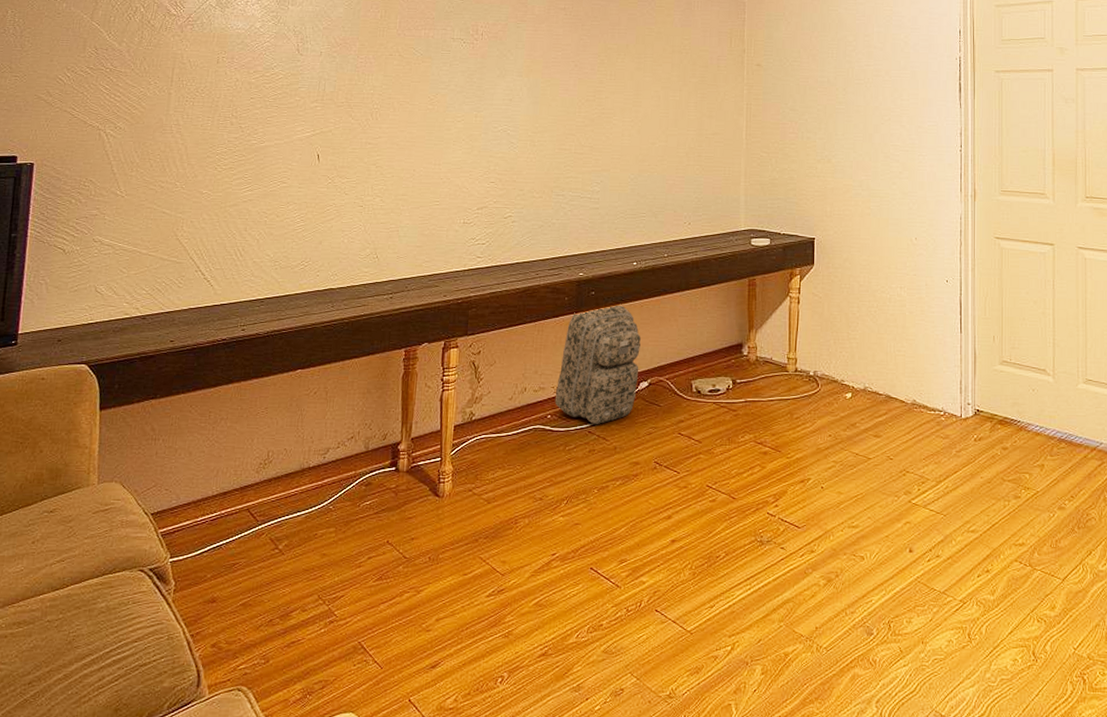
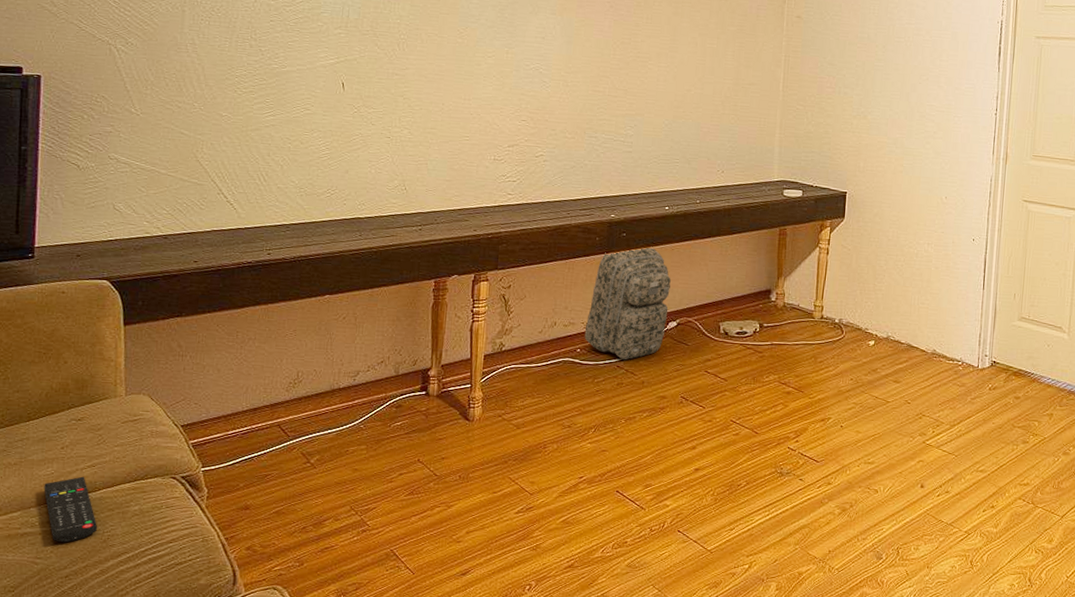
remote control: none [12,572,64,646] -> present [43,476,98,543]

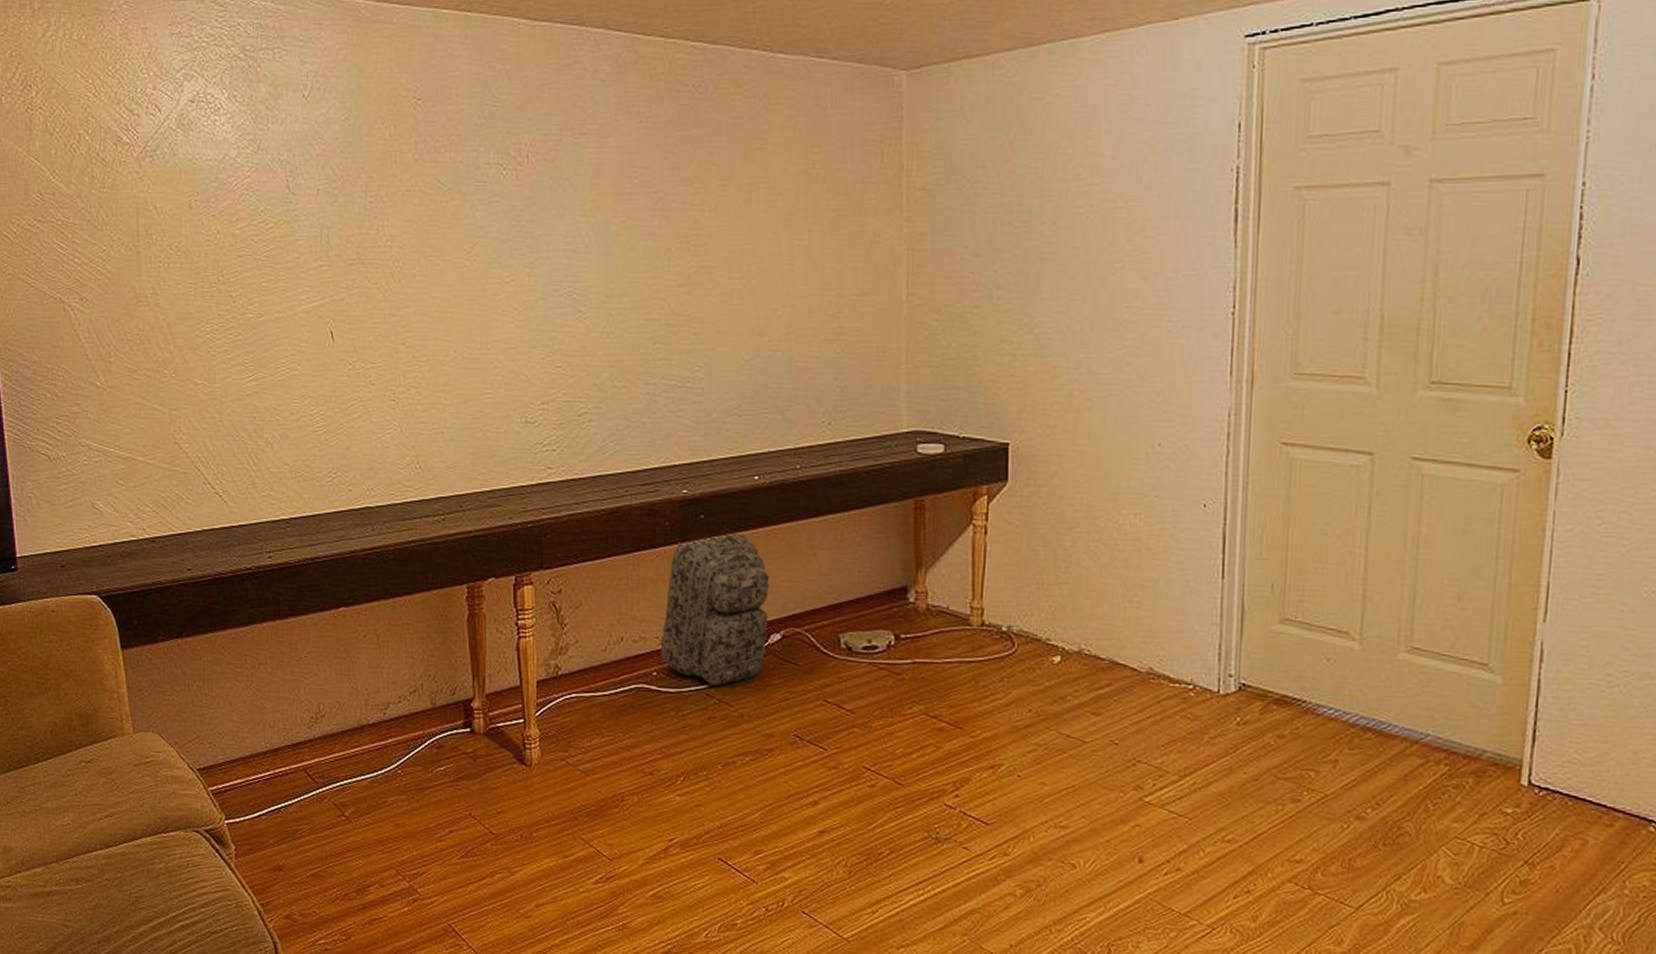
remote control: present [43,476,98,543] -> none [62,828,124,904]

